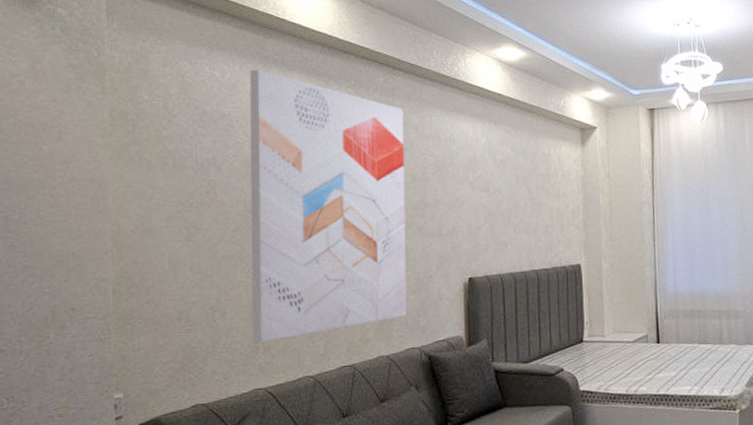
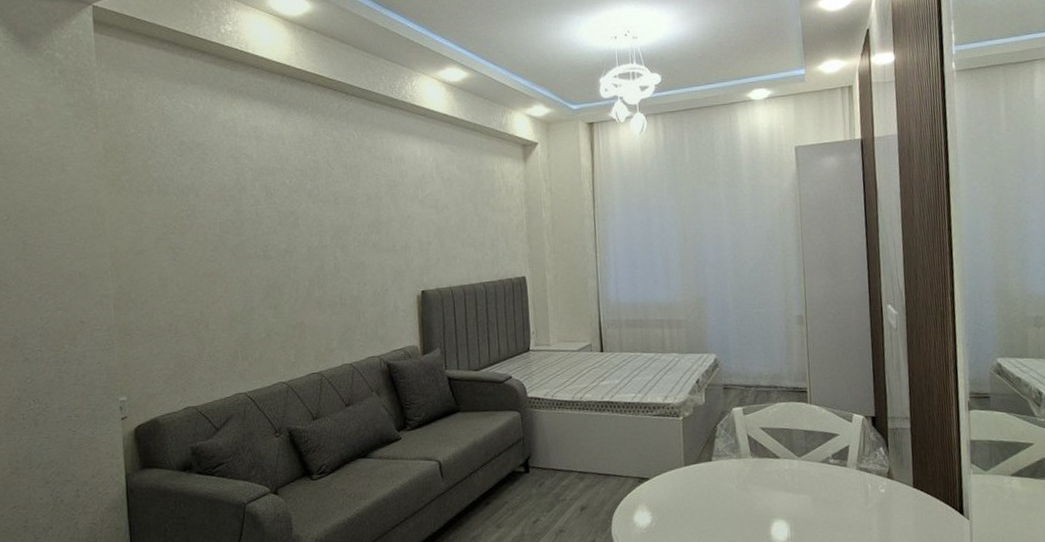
wall art: present [249,69,408,343] -> none [219,100,367,352]

